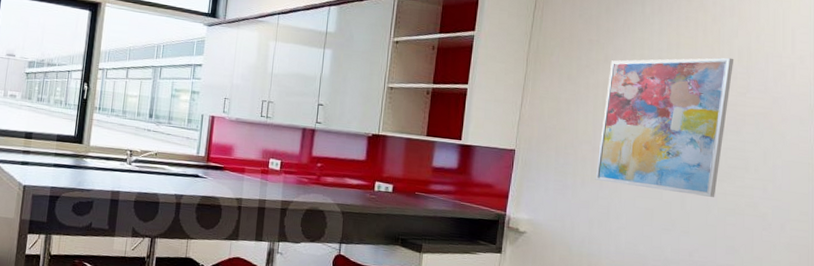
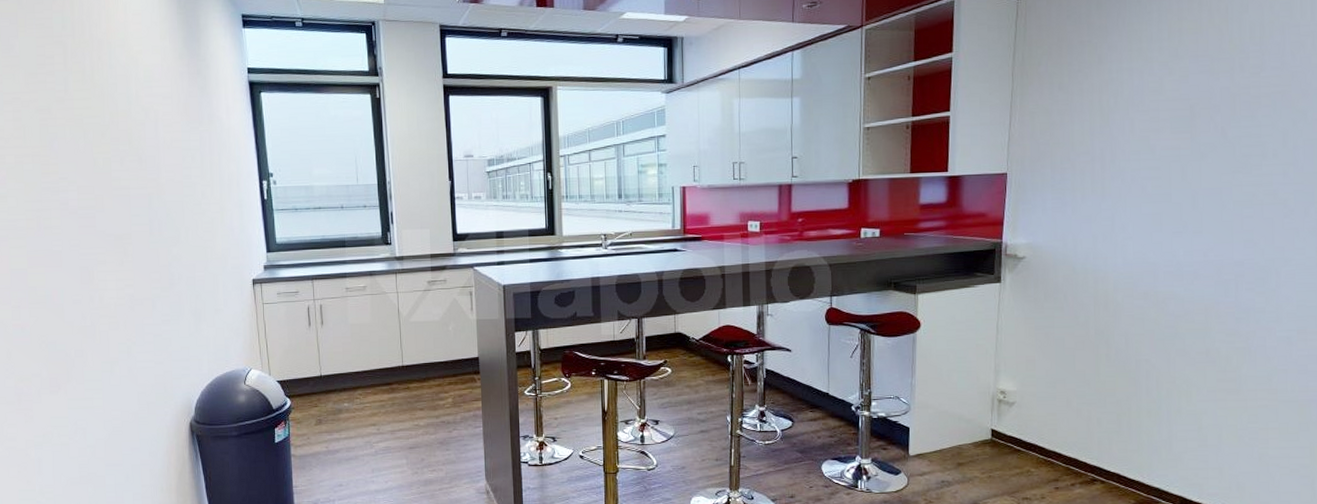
wall art: present [595,57,734,197] -> none [1096,36,1245,192]

